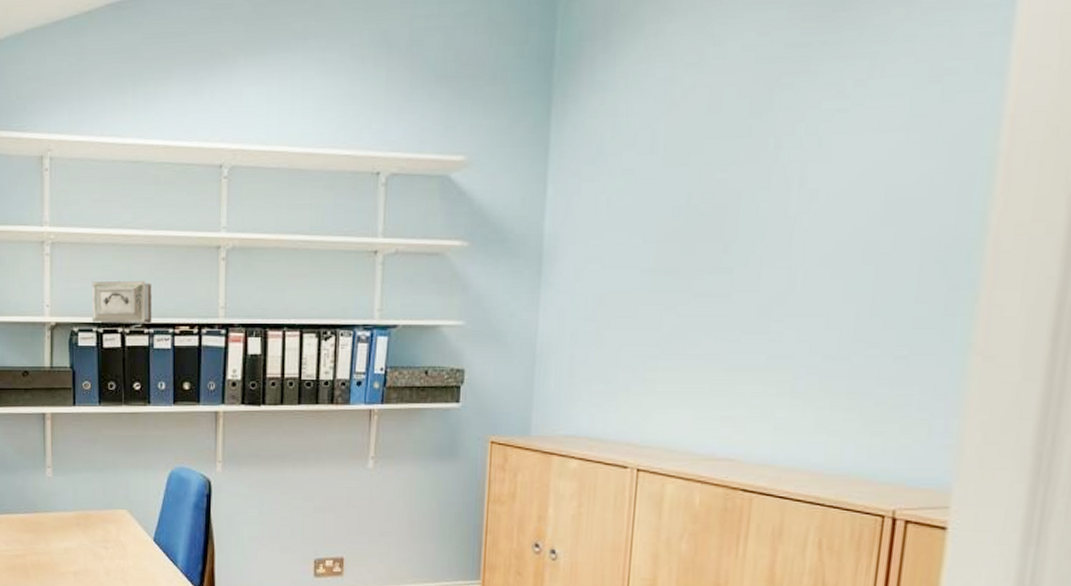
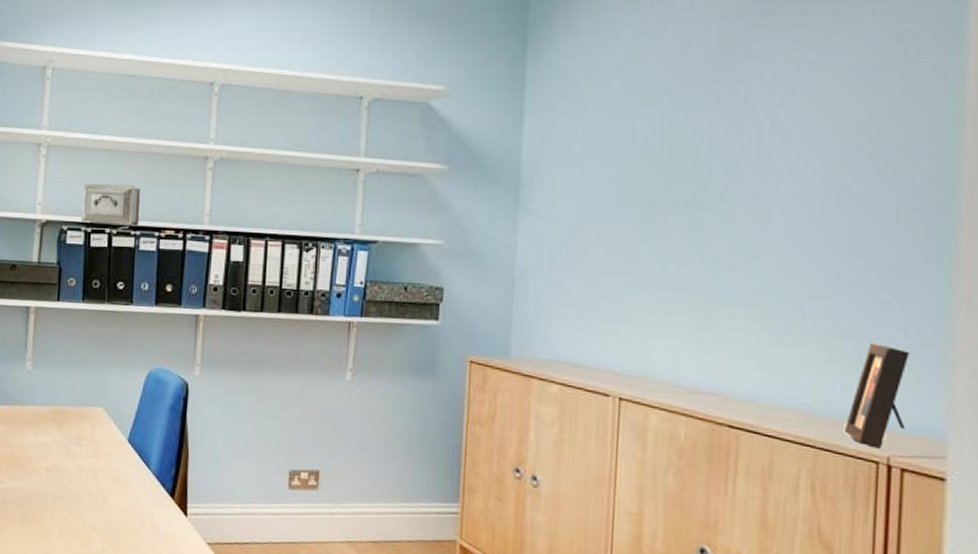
picture frame: none [853,399,922,503] -> present [844,342,909,449]

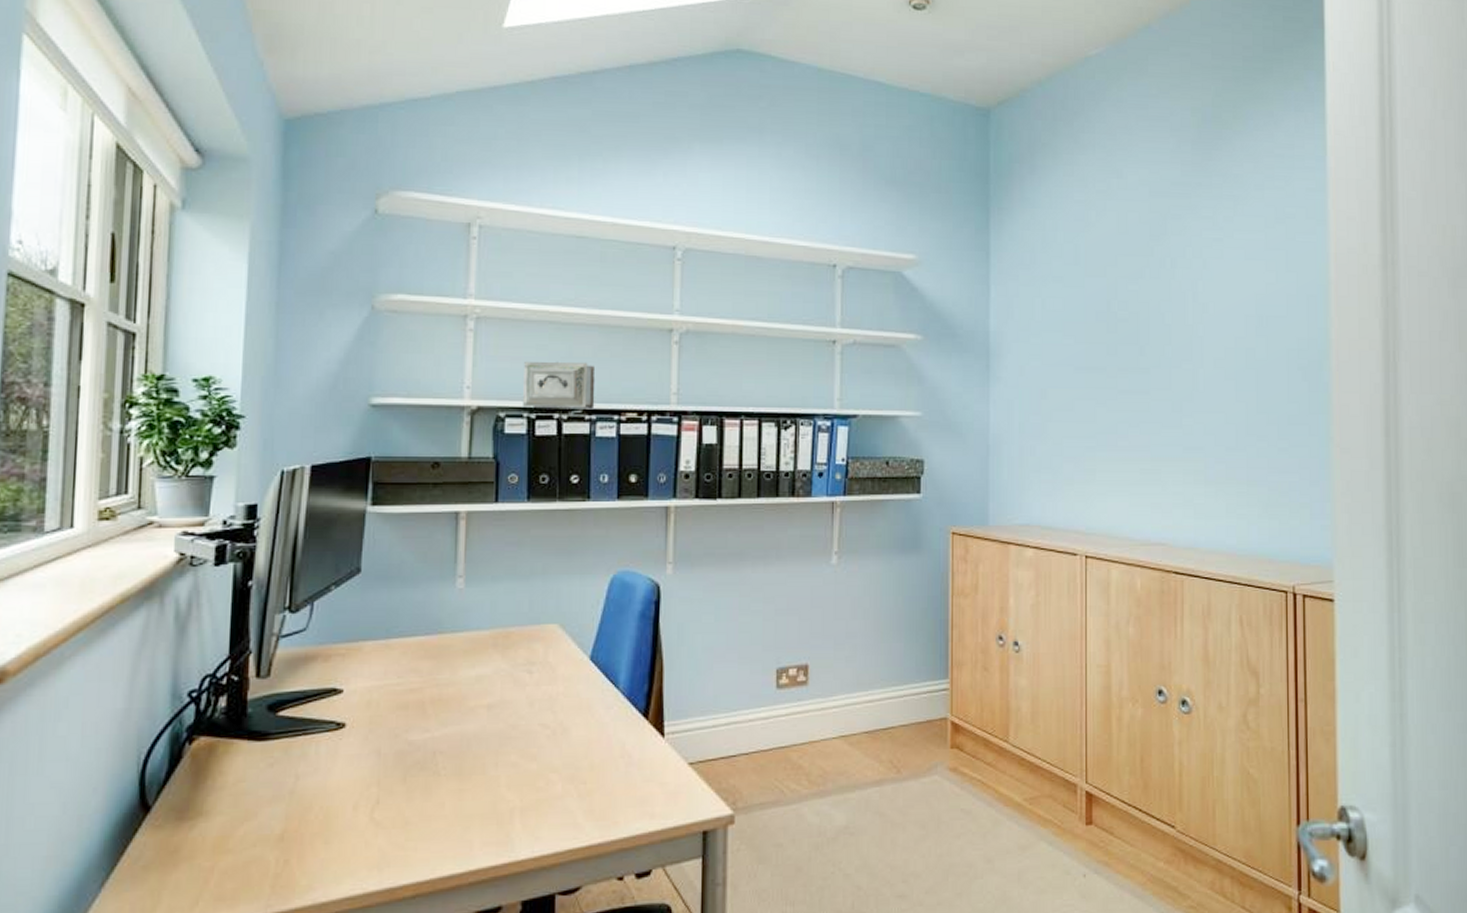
picture frame: present [844,342,909,449] -> none [1261,486,1304,579]

